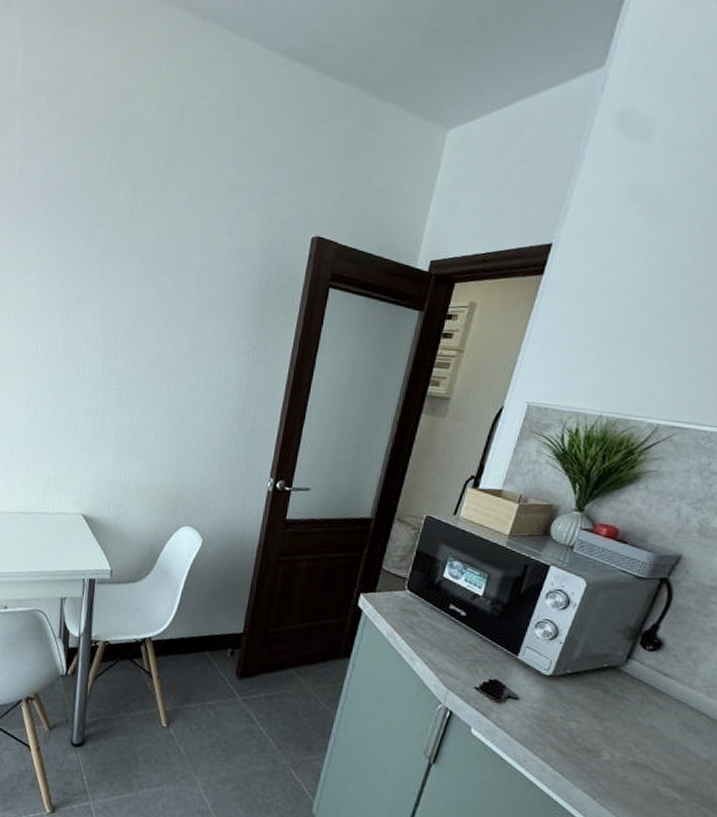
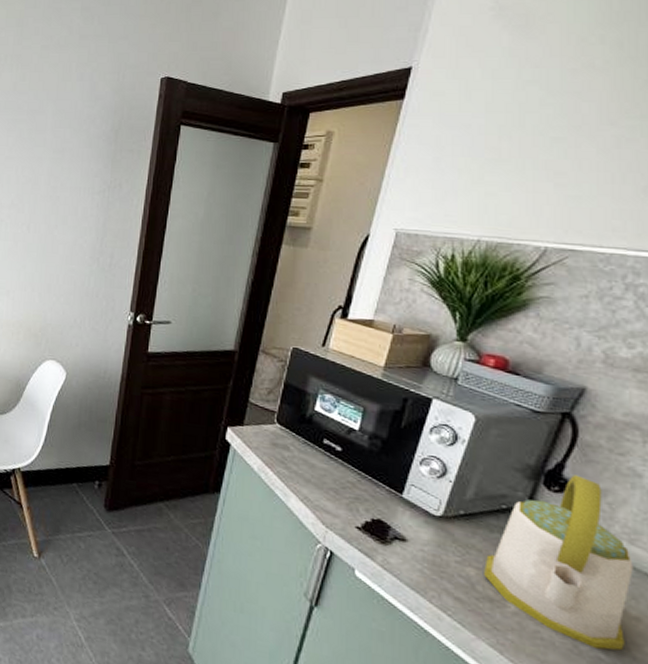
kettle: none [584,635,709,791] -> present [484,474,633,651]

